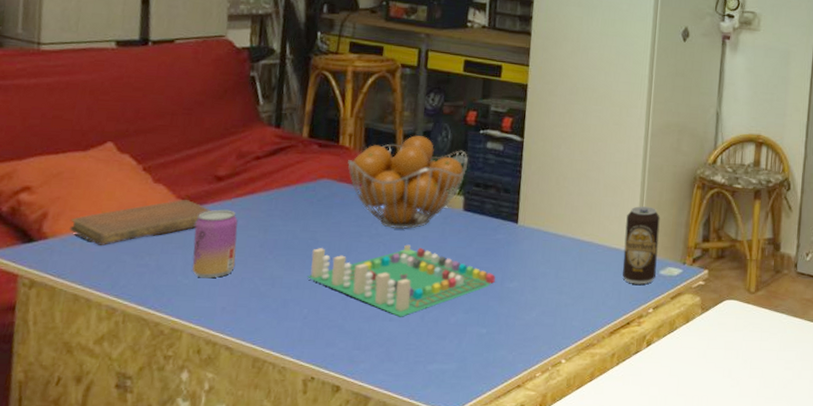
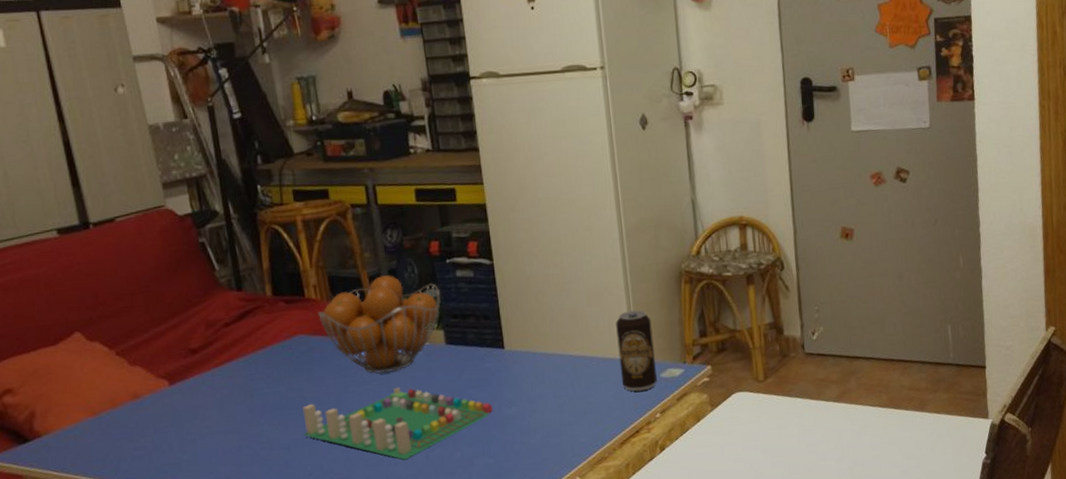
notebook: present [68,200,212,245] -> none [58,377,194,436]
beer can: present [192,209,238,279] -> none [181,380,230,452]

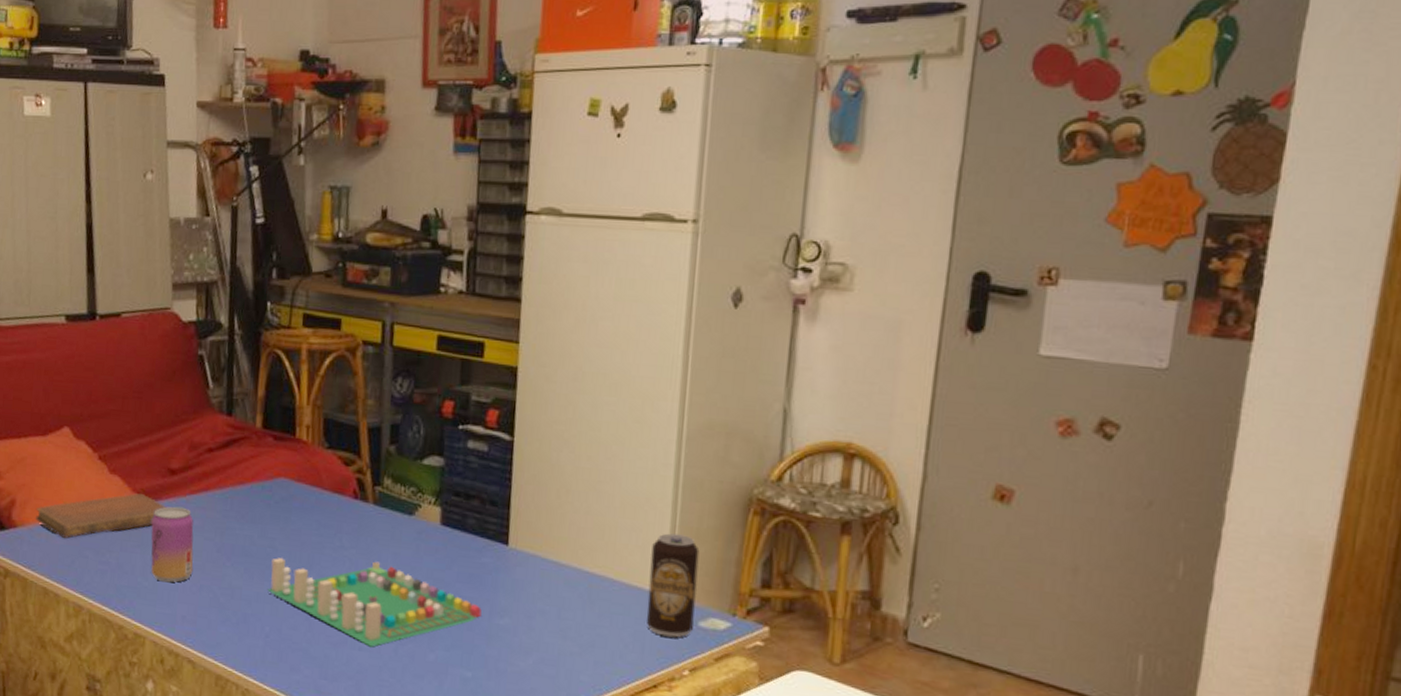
notebook: none [58,377,194,436] -> present [35,493,167,538]
beer can: none [181,380,230,452] -> present [151,506,194,583]
fruit basket: present [318,275,441,374] -> none [306,429,445,543]

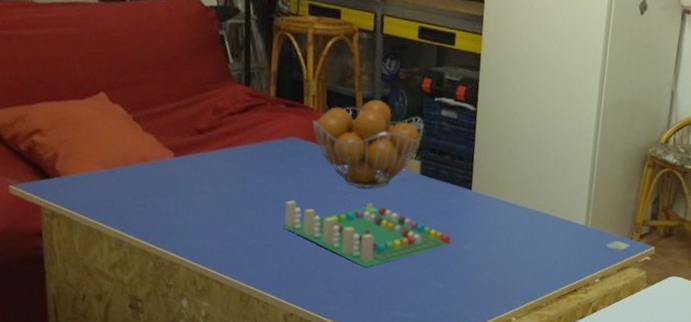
notebook: present [35,493,167,538] -> none [77,149,195,186]
beer can: present [151,506,194,583] -> none [182,159,220,221]
fruit basket: none [306,429,445,543] -> present [312,100,424,189]
beverage can: present [646,533,700,638] -> none [571,180,610,256]

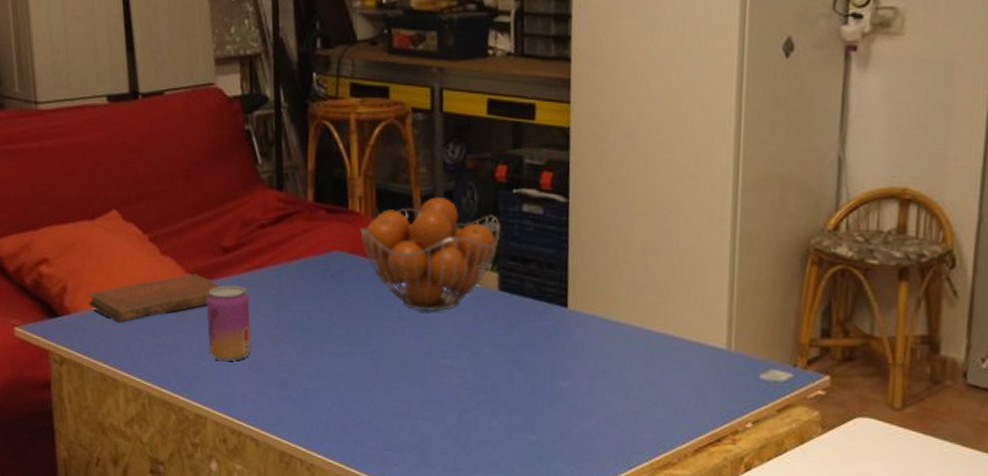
notebook: none [77,149,195,186] -> present [87,274,222,322]
beer can: none [182,159,220,221] -> present [206,285,252,362]
board game: present [281,200,451,268] -> none [326,330,543,416]

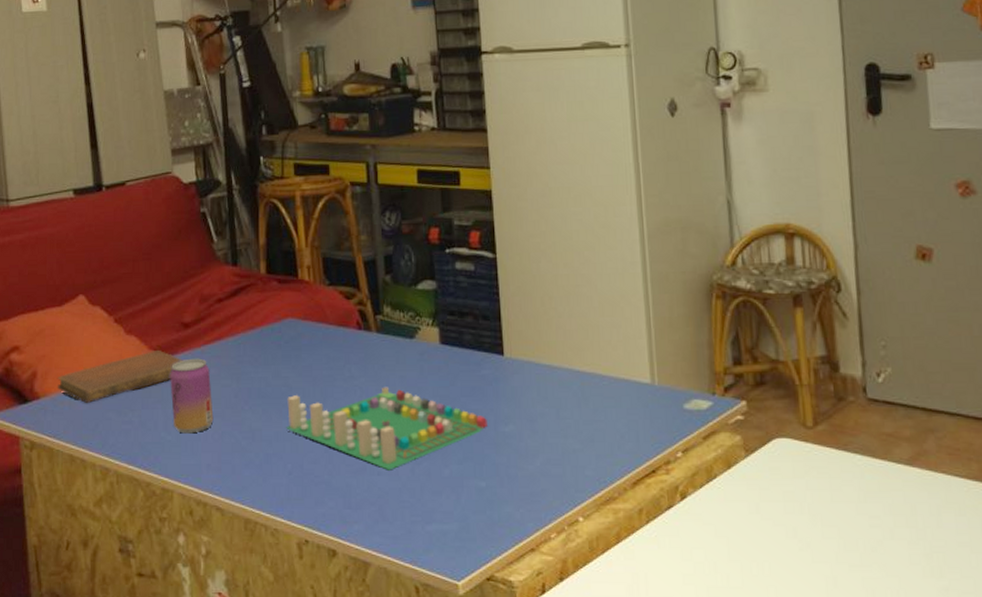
board game: none [326,330,543,416] -> present [285,387,487,470]
fruit basket: present [360,197,500,312] -> none [310,261,437,370]

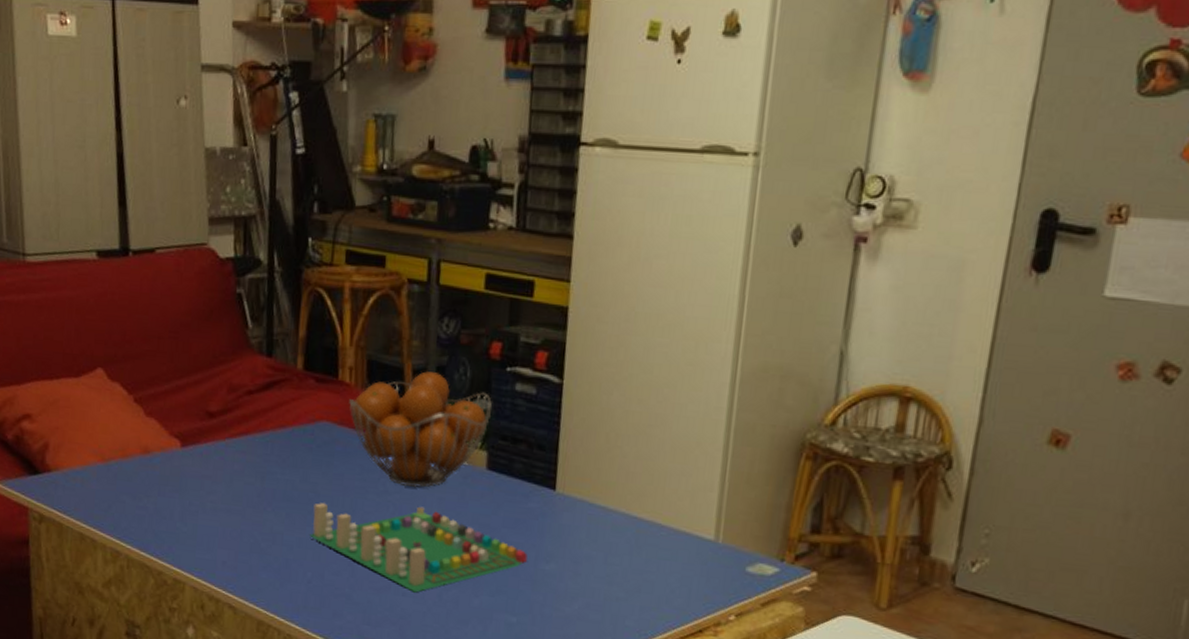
notebook: present [57,351,184,403] -> none [69,437,206,483]
beer can: present [170,358,214,434] -> none [189,450,234,528]
fruit basket: none [310,261,437,370] -> present [349,371,492,488]

